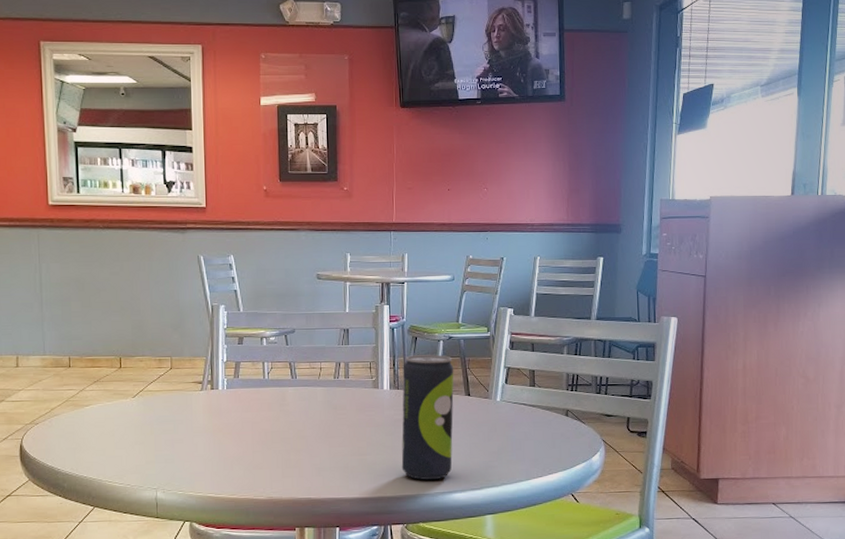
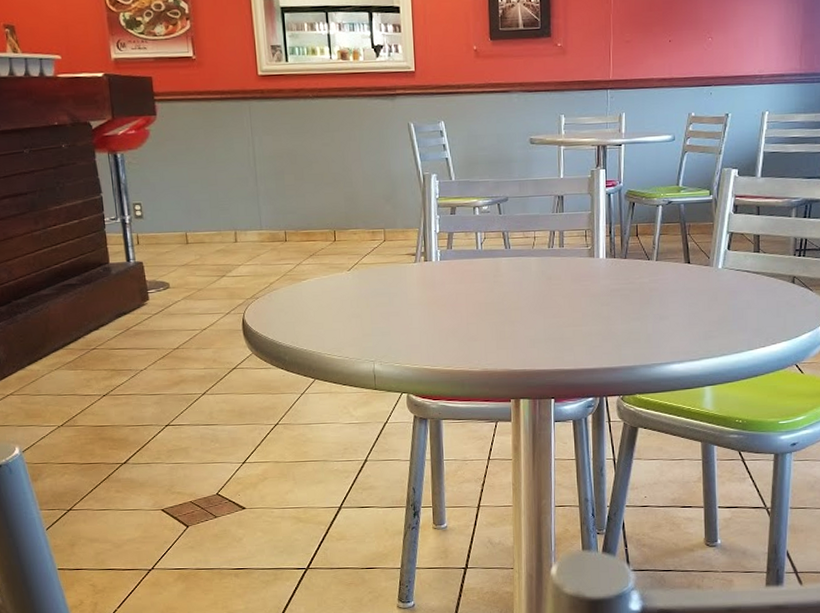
beverage can: present [401,355,454,481] -> none [617,220,674,352]

